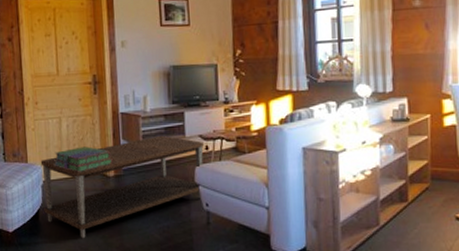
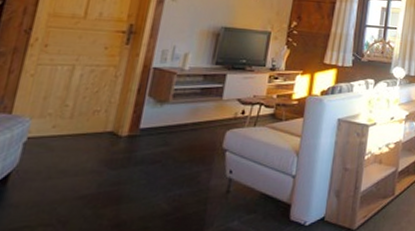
coffee table: present [40,135,204,239] -> none [17,95,241,210]
stack of books: present [53,146,113,172] -> none [48,100,130,129]

